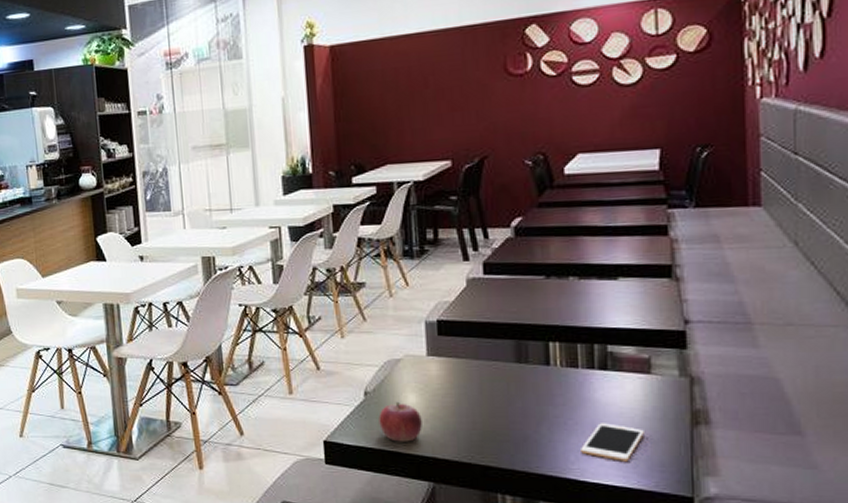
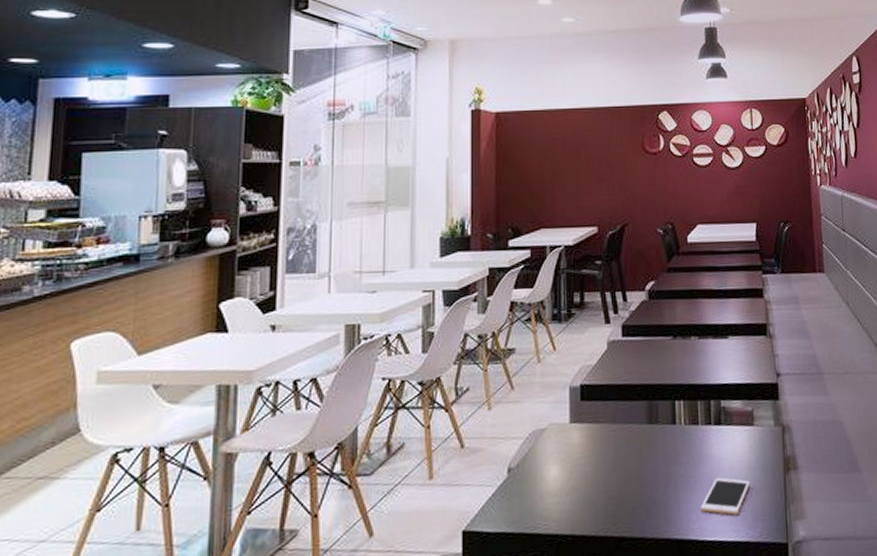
fruit: present [379,401,422,442] -> none [521,475,563,522]

